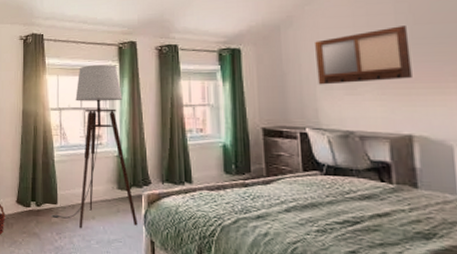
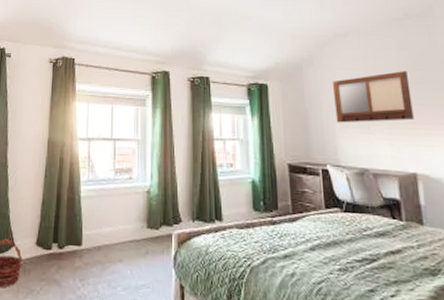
floor lamp: present [50,65,138,229] -> none [74,94,167,274]

